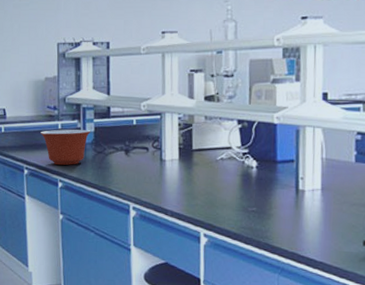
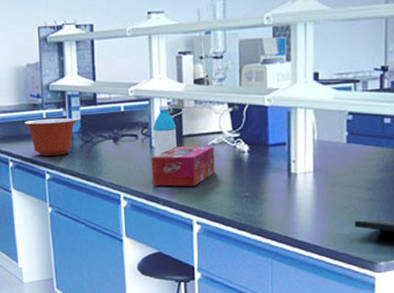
tissue box: none [160,160,224,199] -> present [151,146,215,187]
water bottle: none [163,119,187,169] -> present [152,104,177,156]

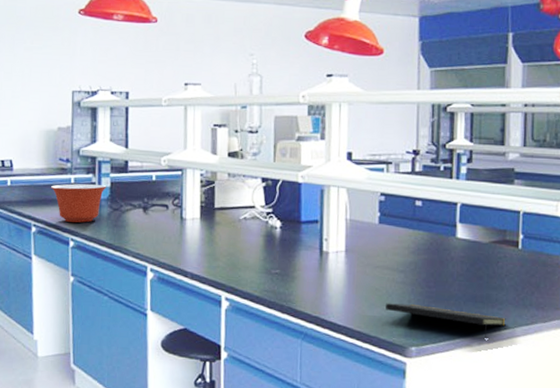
tissue box: present [151,146,215,187] -> none [180,219,247,261]
water bottle: present [152,104,177,156] -> none [184,175,209,228]

